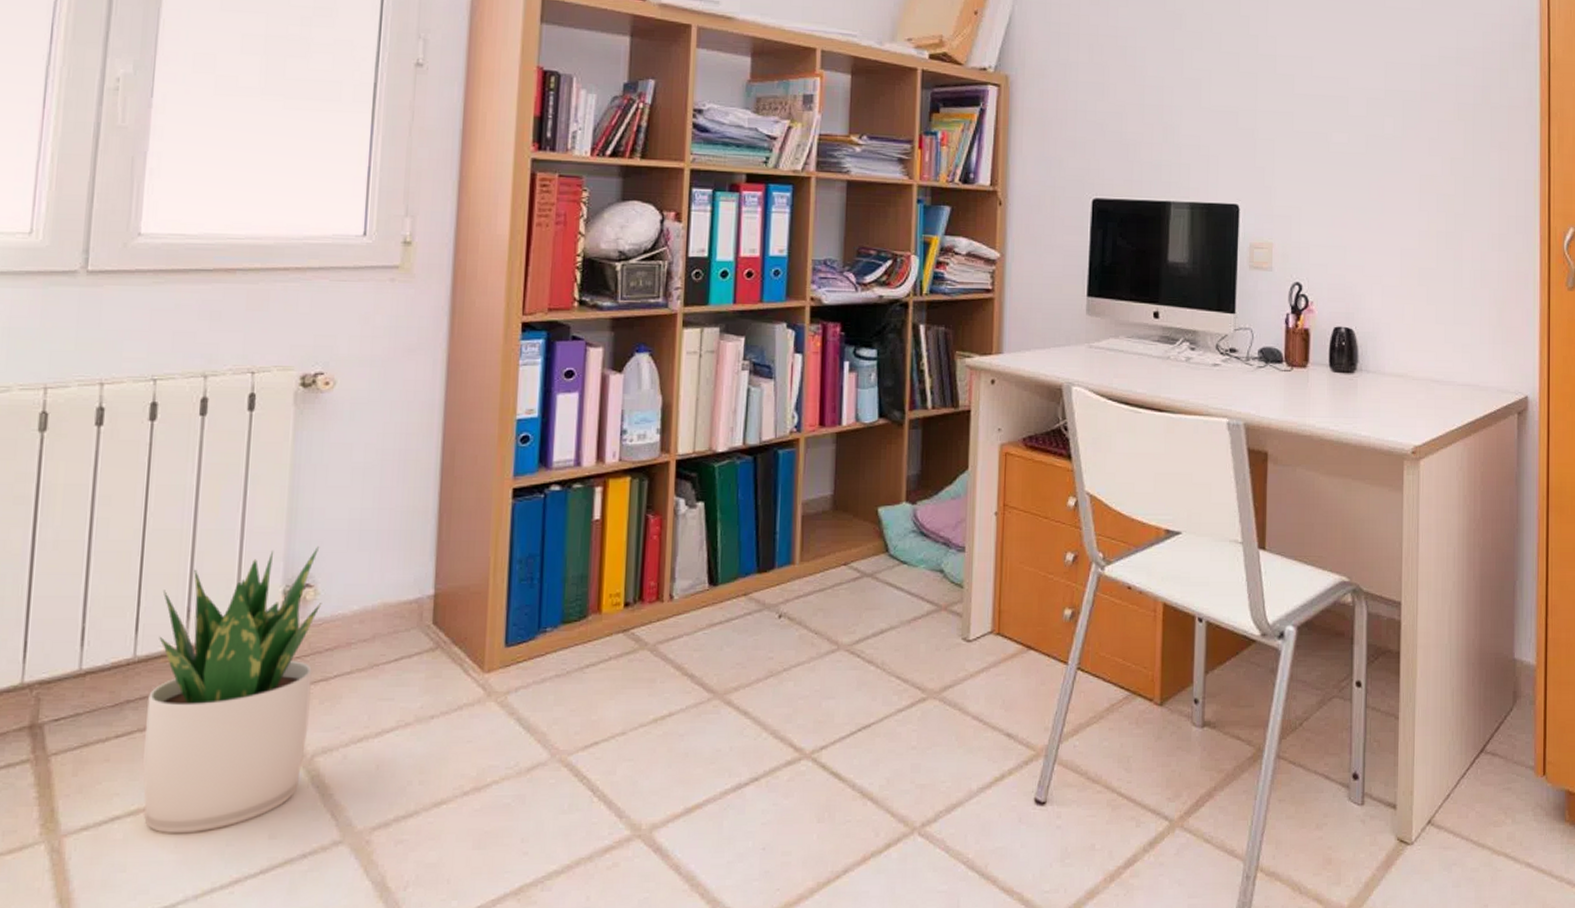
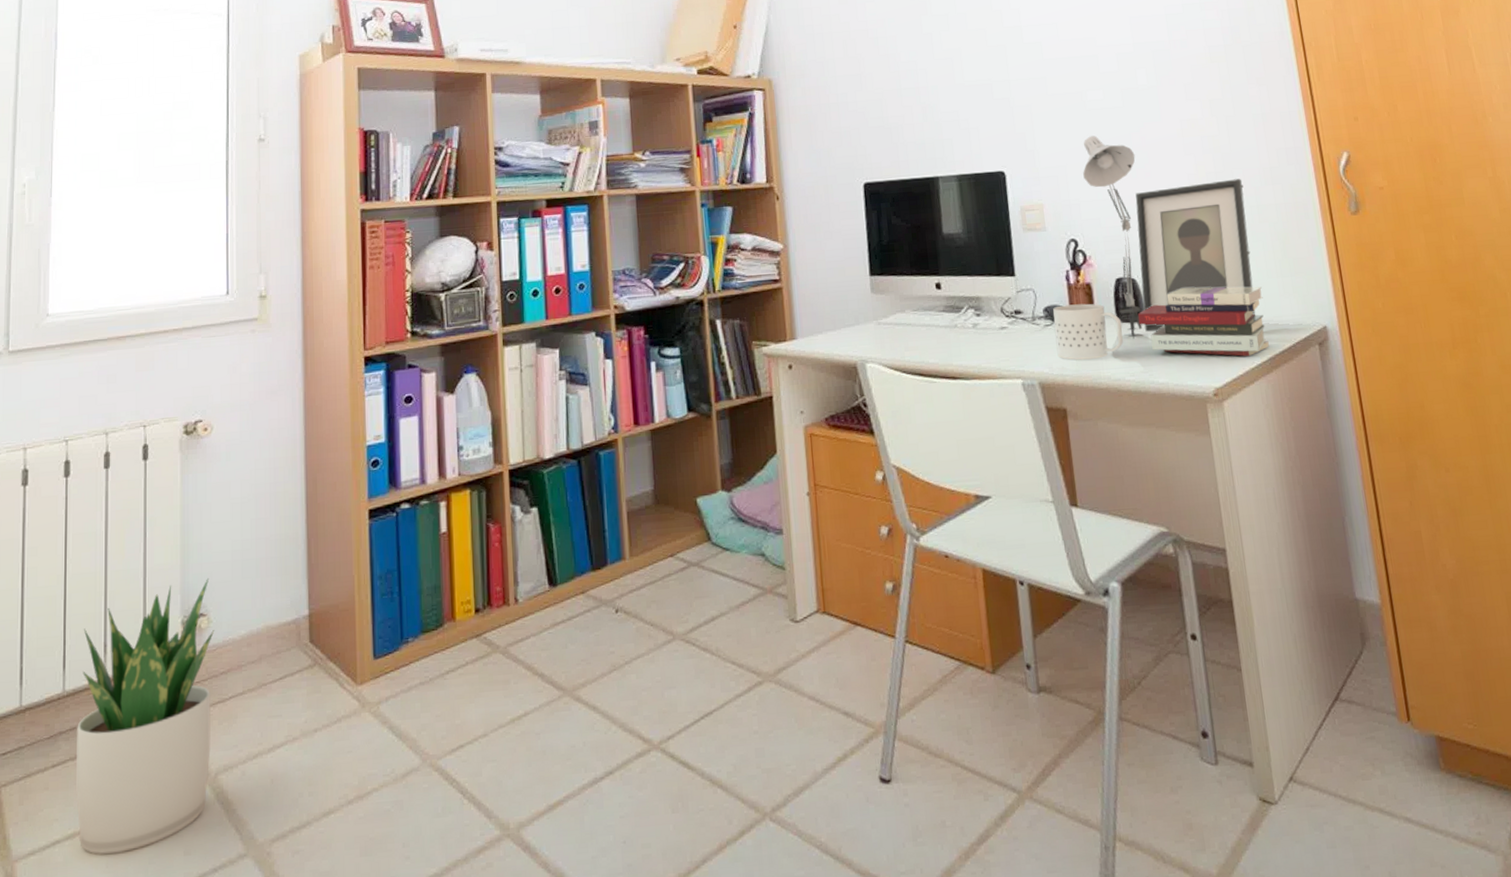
mug: none [1266,348,1334,406] -> present [1053,303,1123,361]
desk lamp: none [1317,179,1371,389] -> present [1083,136,1143,339]
books: none [1350,343,1473,419] -> present [1137,286,1269,357]
picture frame: none [1355,241,1471,385] -> present [1135,179,1256,333]

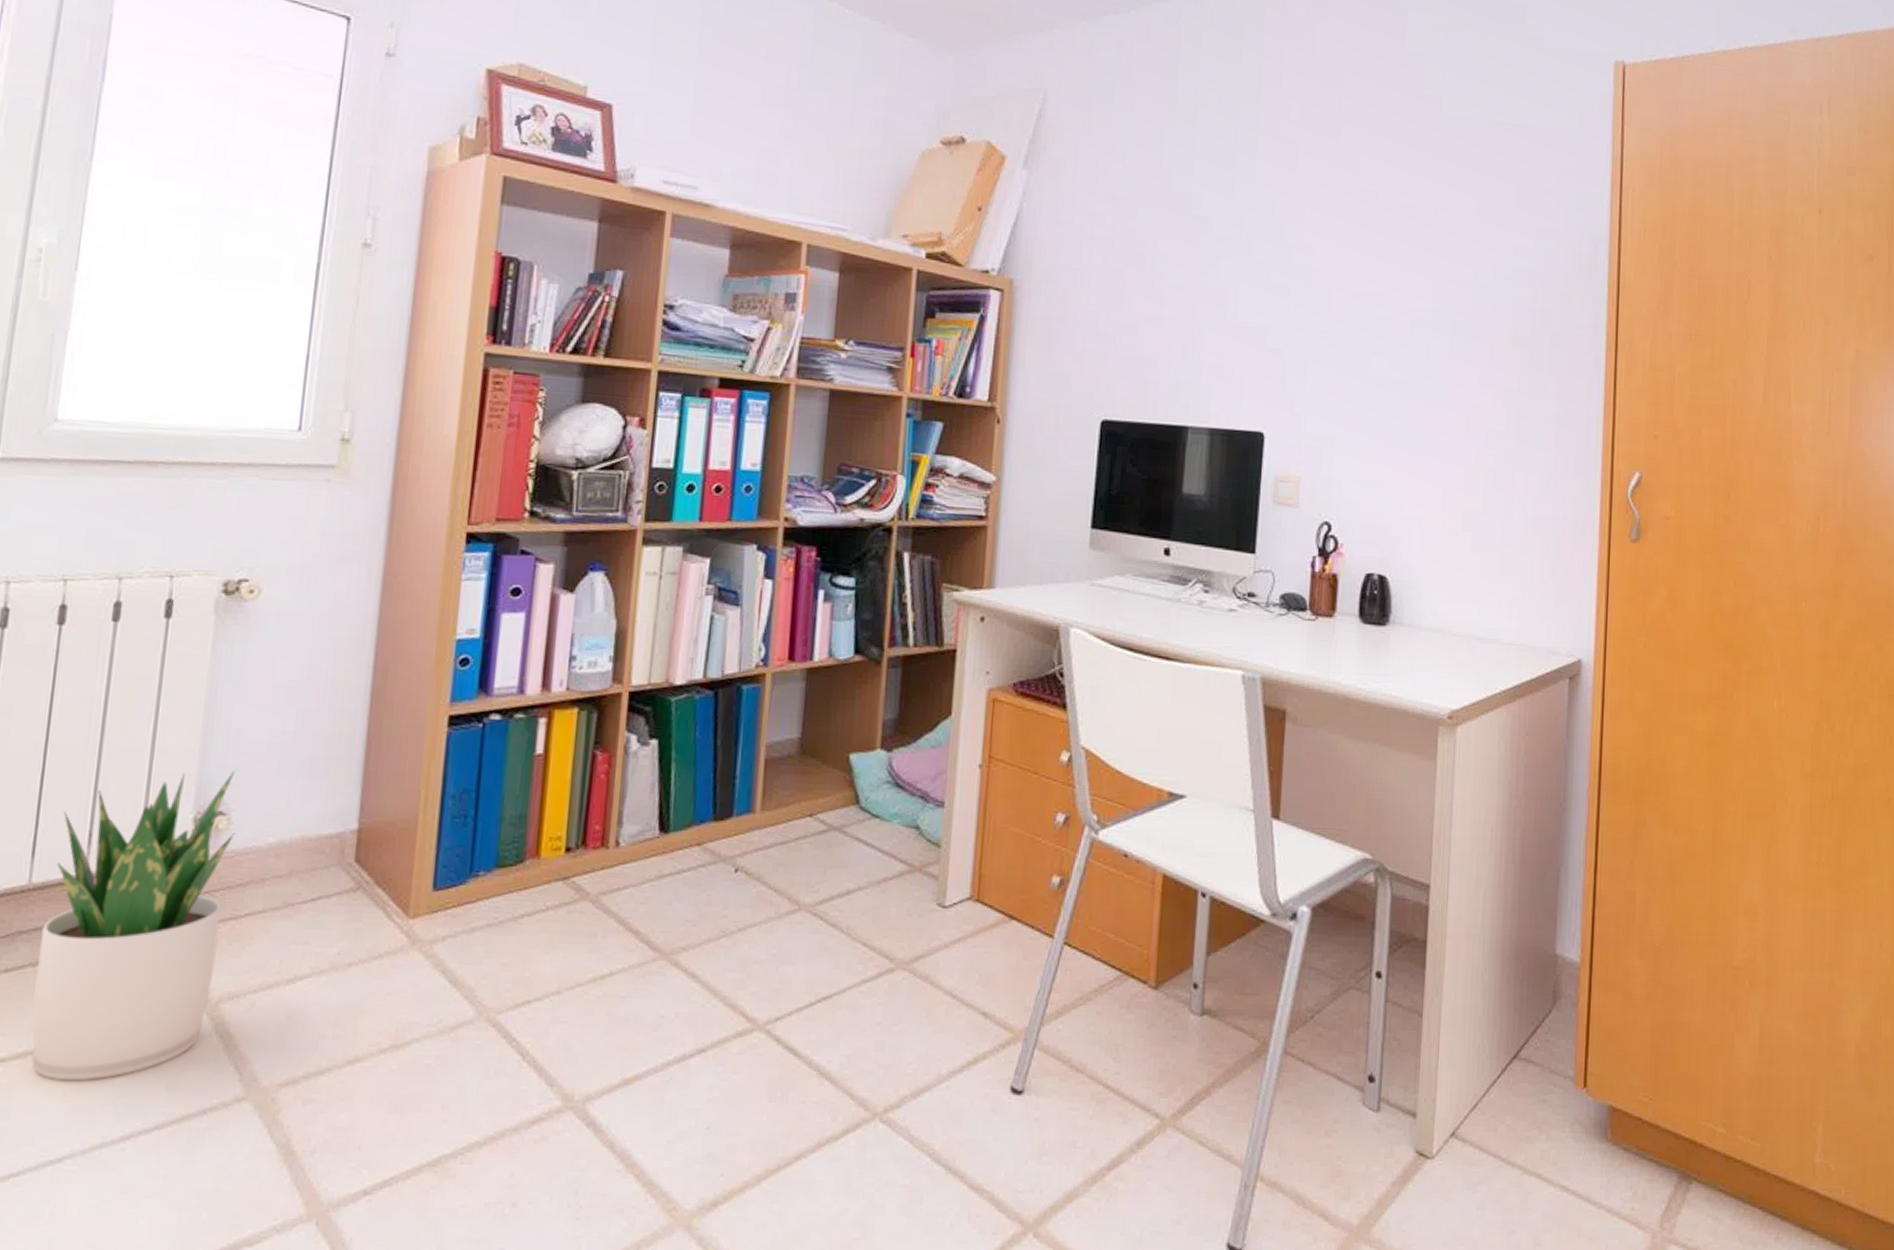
mug: present [1053,303,1123,361] -> none [1287,594,1364,660]
desk lamp: present [1083,136,1143,339] -> none [1351,408,1412,643]
picture frame: present [1135,179,1256,333] -> none [1387,481,1523,640]
books: present [1137,286,1269,357] -> none [1381,594,1521,681]

